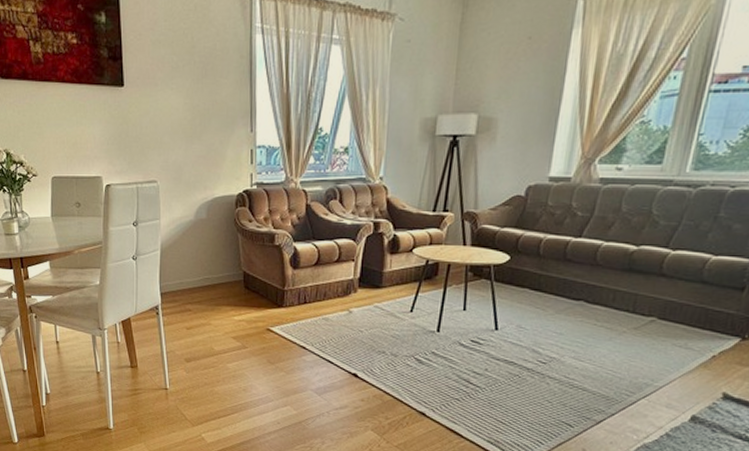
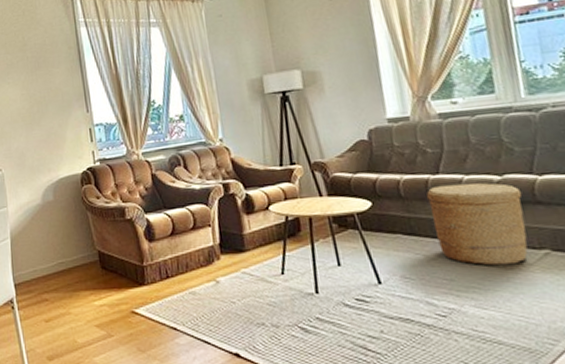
woven basket: none [559,248,651,327] -> present [426,182,528,266]

